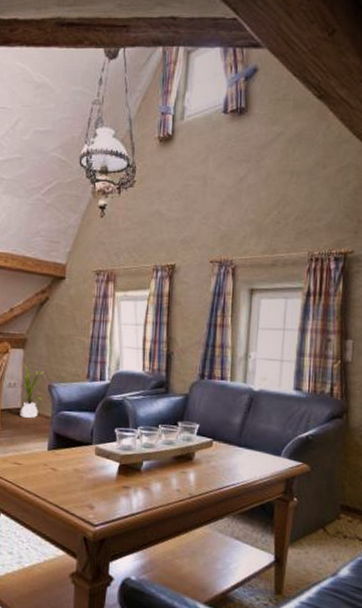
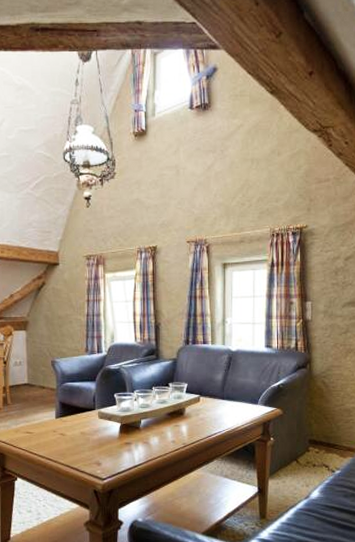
house plant: present [19,364,44,418] -> none [25,344,47,391]

